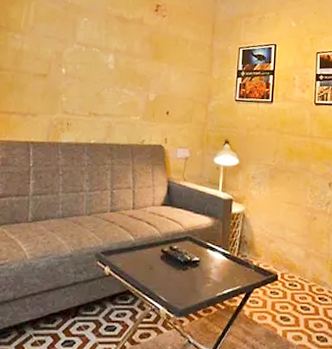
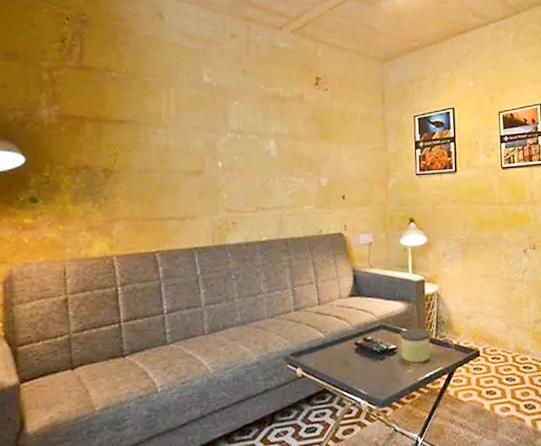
candle: none [204,243,233,278] -> present [400,327,431,363]

